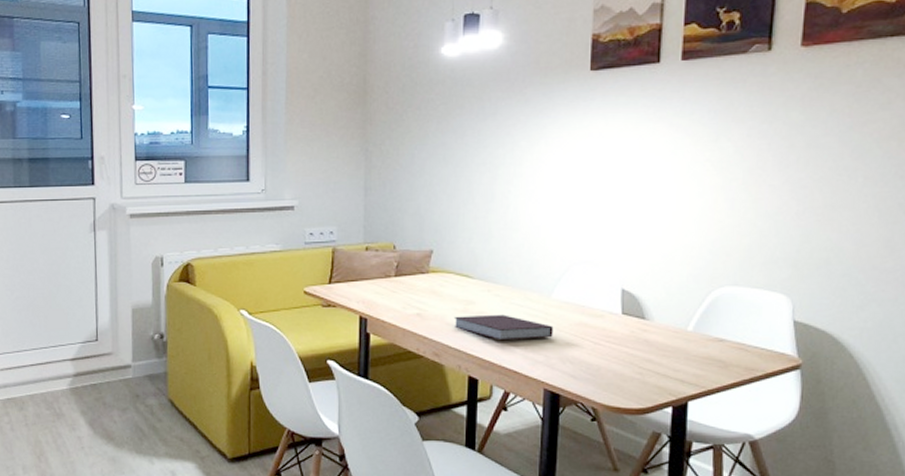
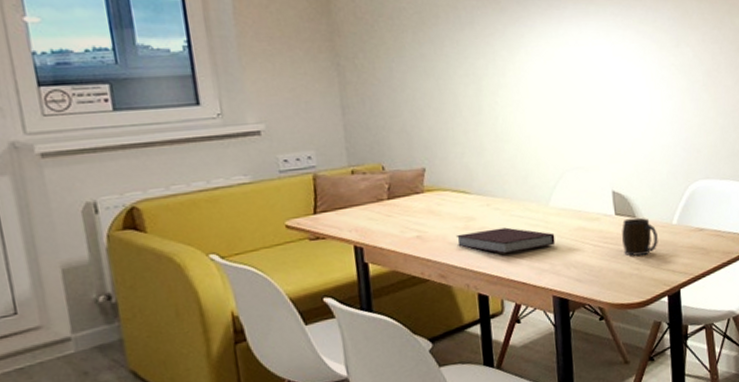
mug: none [627,319,668,359] -> present [622,217,658,256]

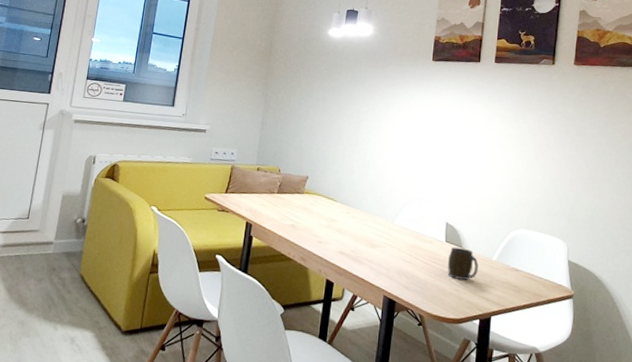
notebook: present [455,227,556,254] -> none [319,230,394,255]

